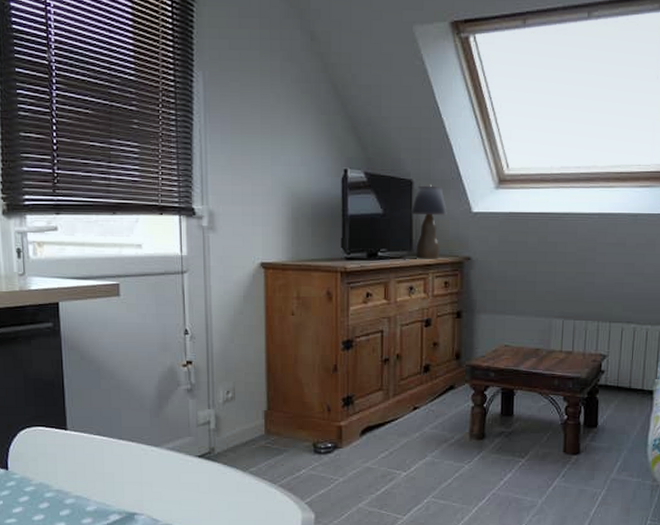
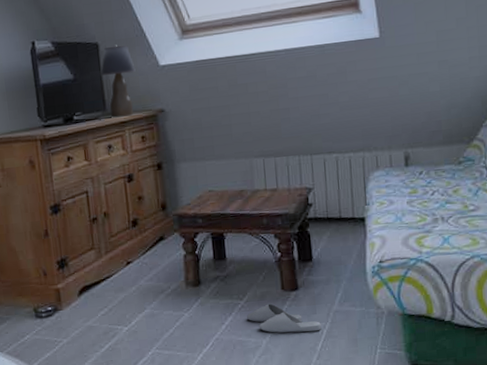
slippers: none [526,465,597,497] -> present [247,303,322,333]

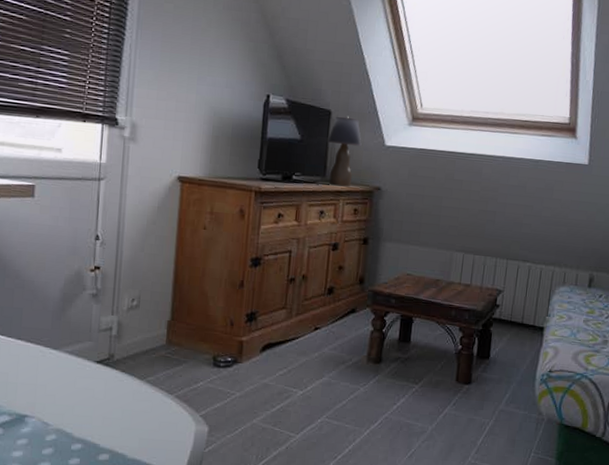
slippers: present [247,303,322,333] -> none [418,392,486,427]

